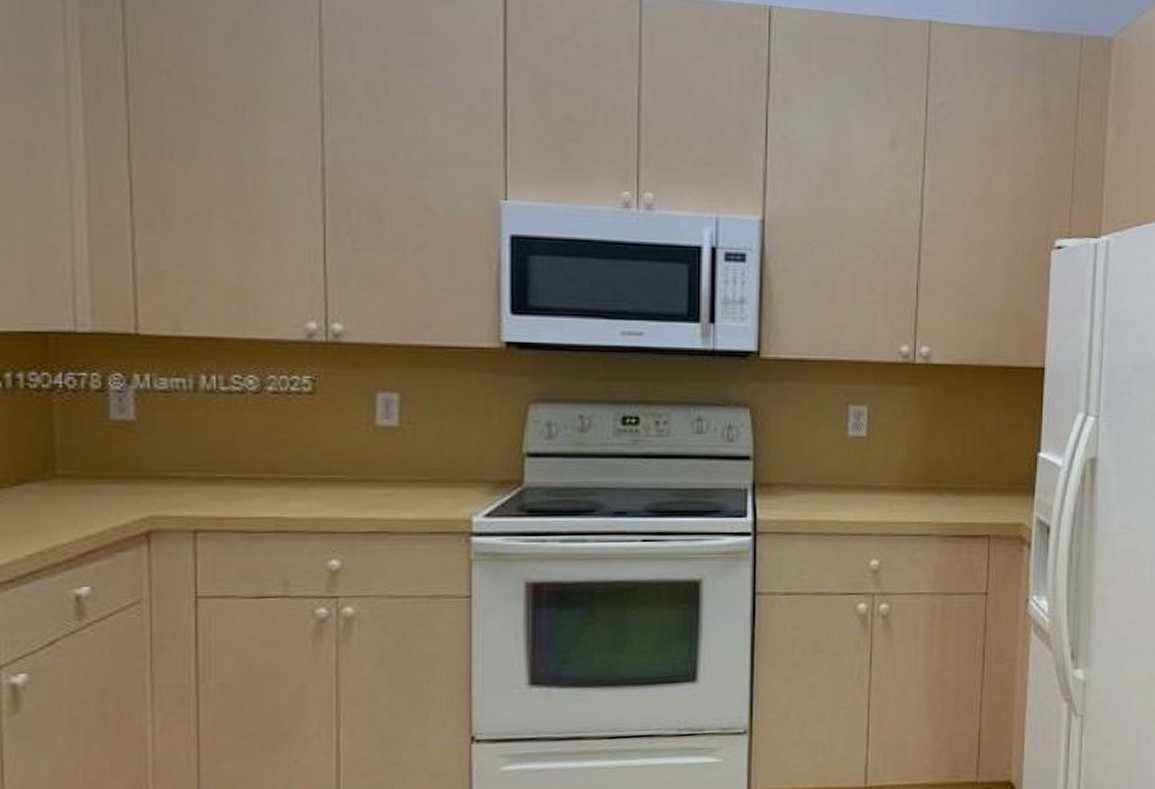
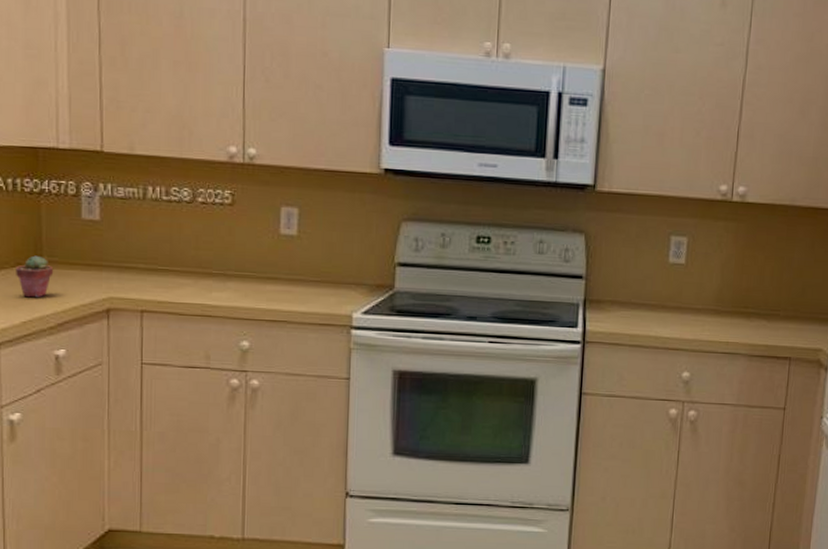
potted succulent: none [18,469,72,523] -> present [16,255,54,298]

